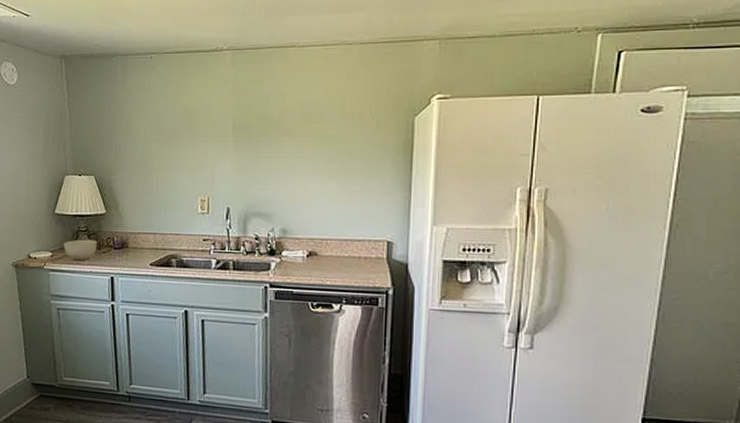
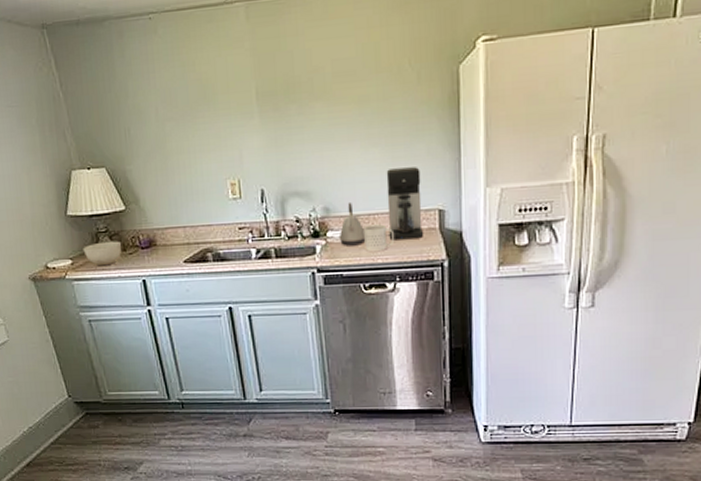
kettle: none [292,226,318,268] -> present [338,201,366,248]
mug: none [315,249,345,275] -> present [362,224,395,253]
coffee maker: none [339,201,373,266] -> present [386,167,424,241]

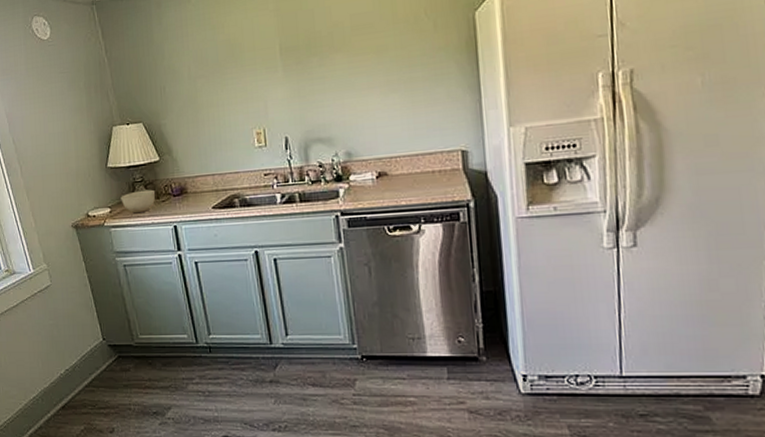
kettle: present [338,201,366,248] -> none [361,146,389,191]
mug: present [362,224,395,253] -> none [385,166,418,195]
coffee maker: present [386,167,424,241] -> none [406,110,448,182]

